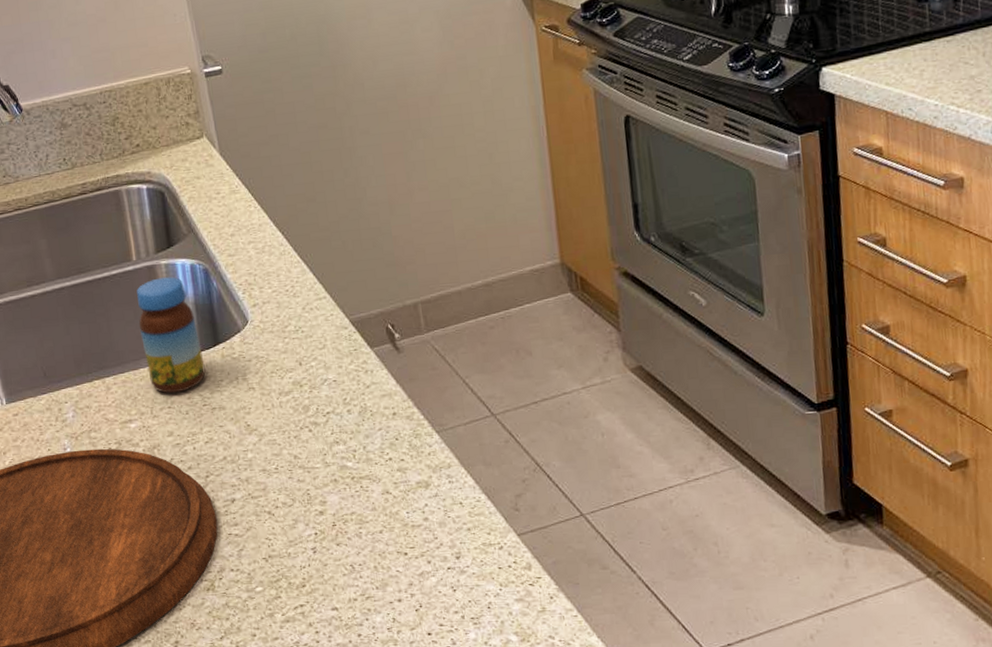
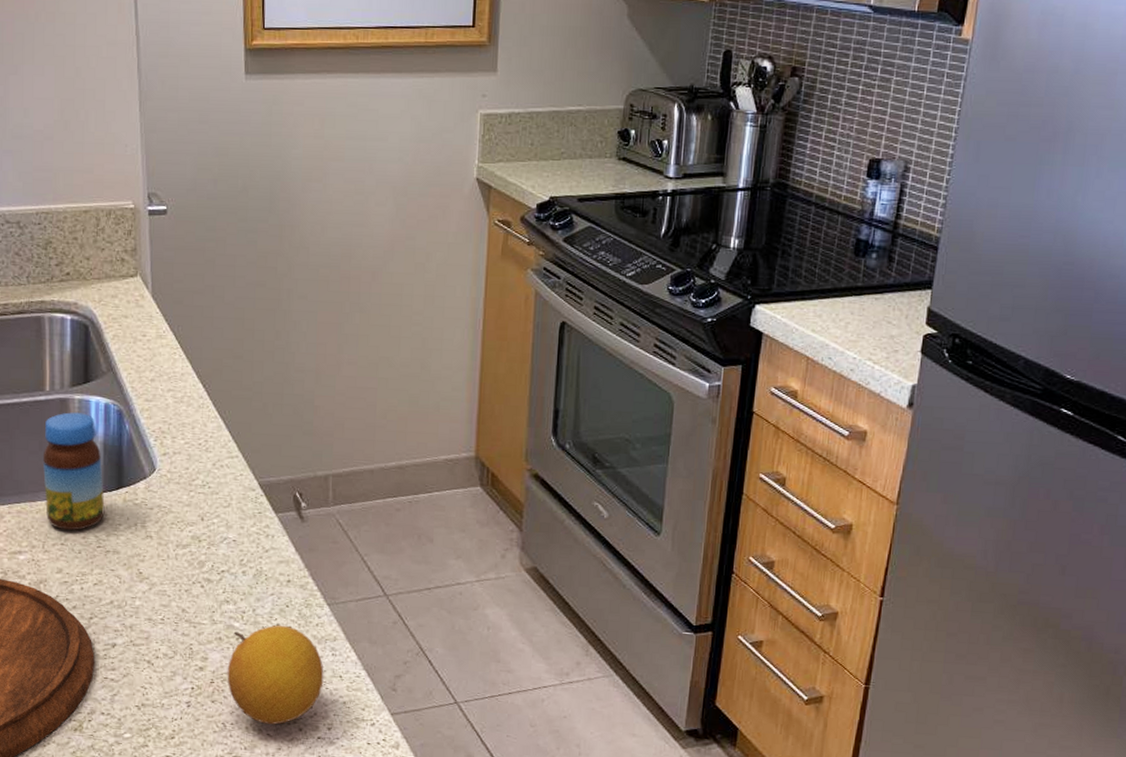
fruit: none [347,458,445,561] -> present [227,624,324,725]

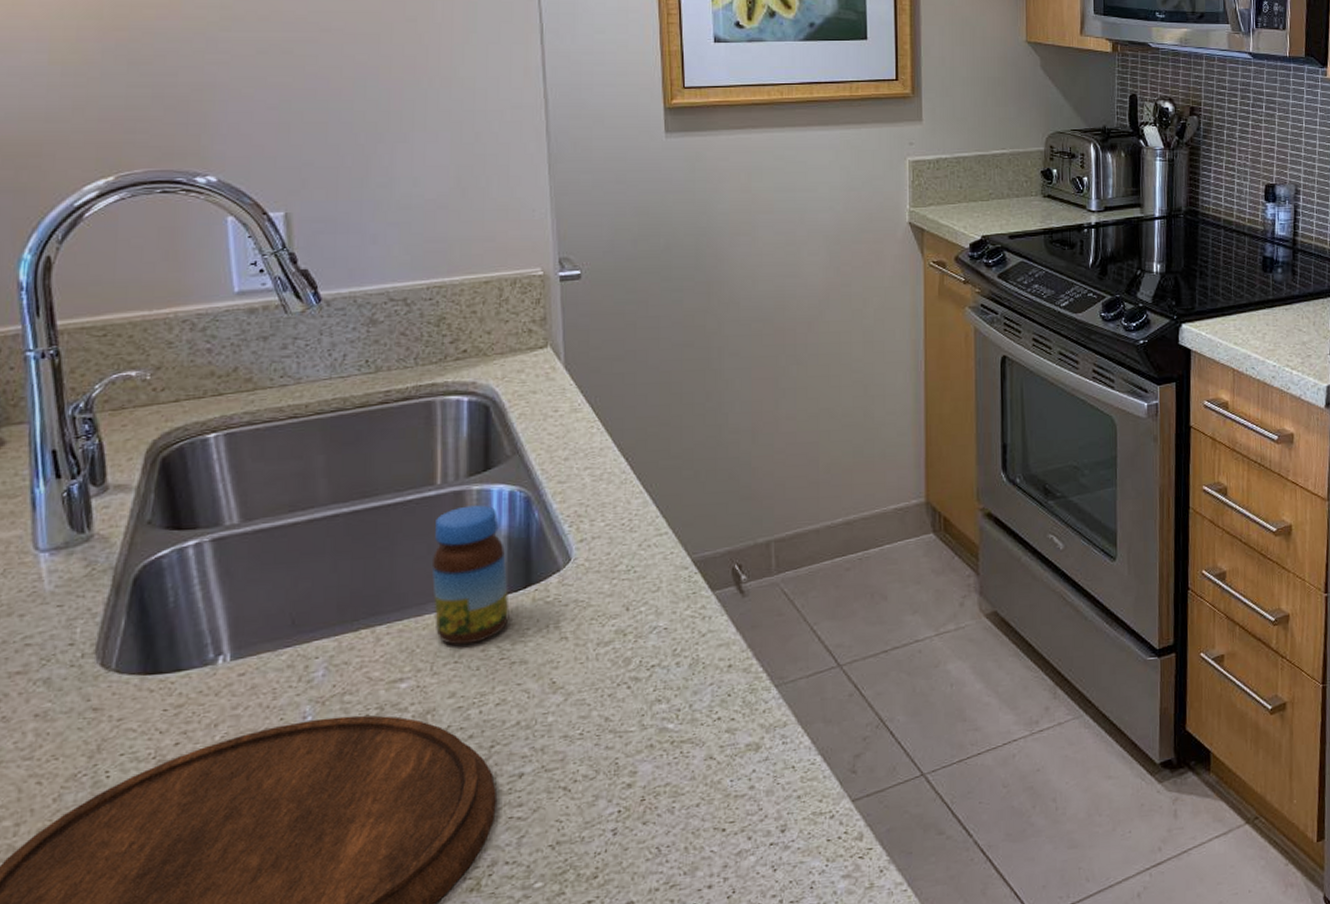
fruit: present [227,624,324,725] -> none [660,717,774,839]

